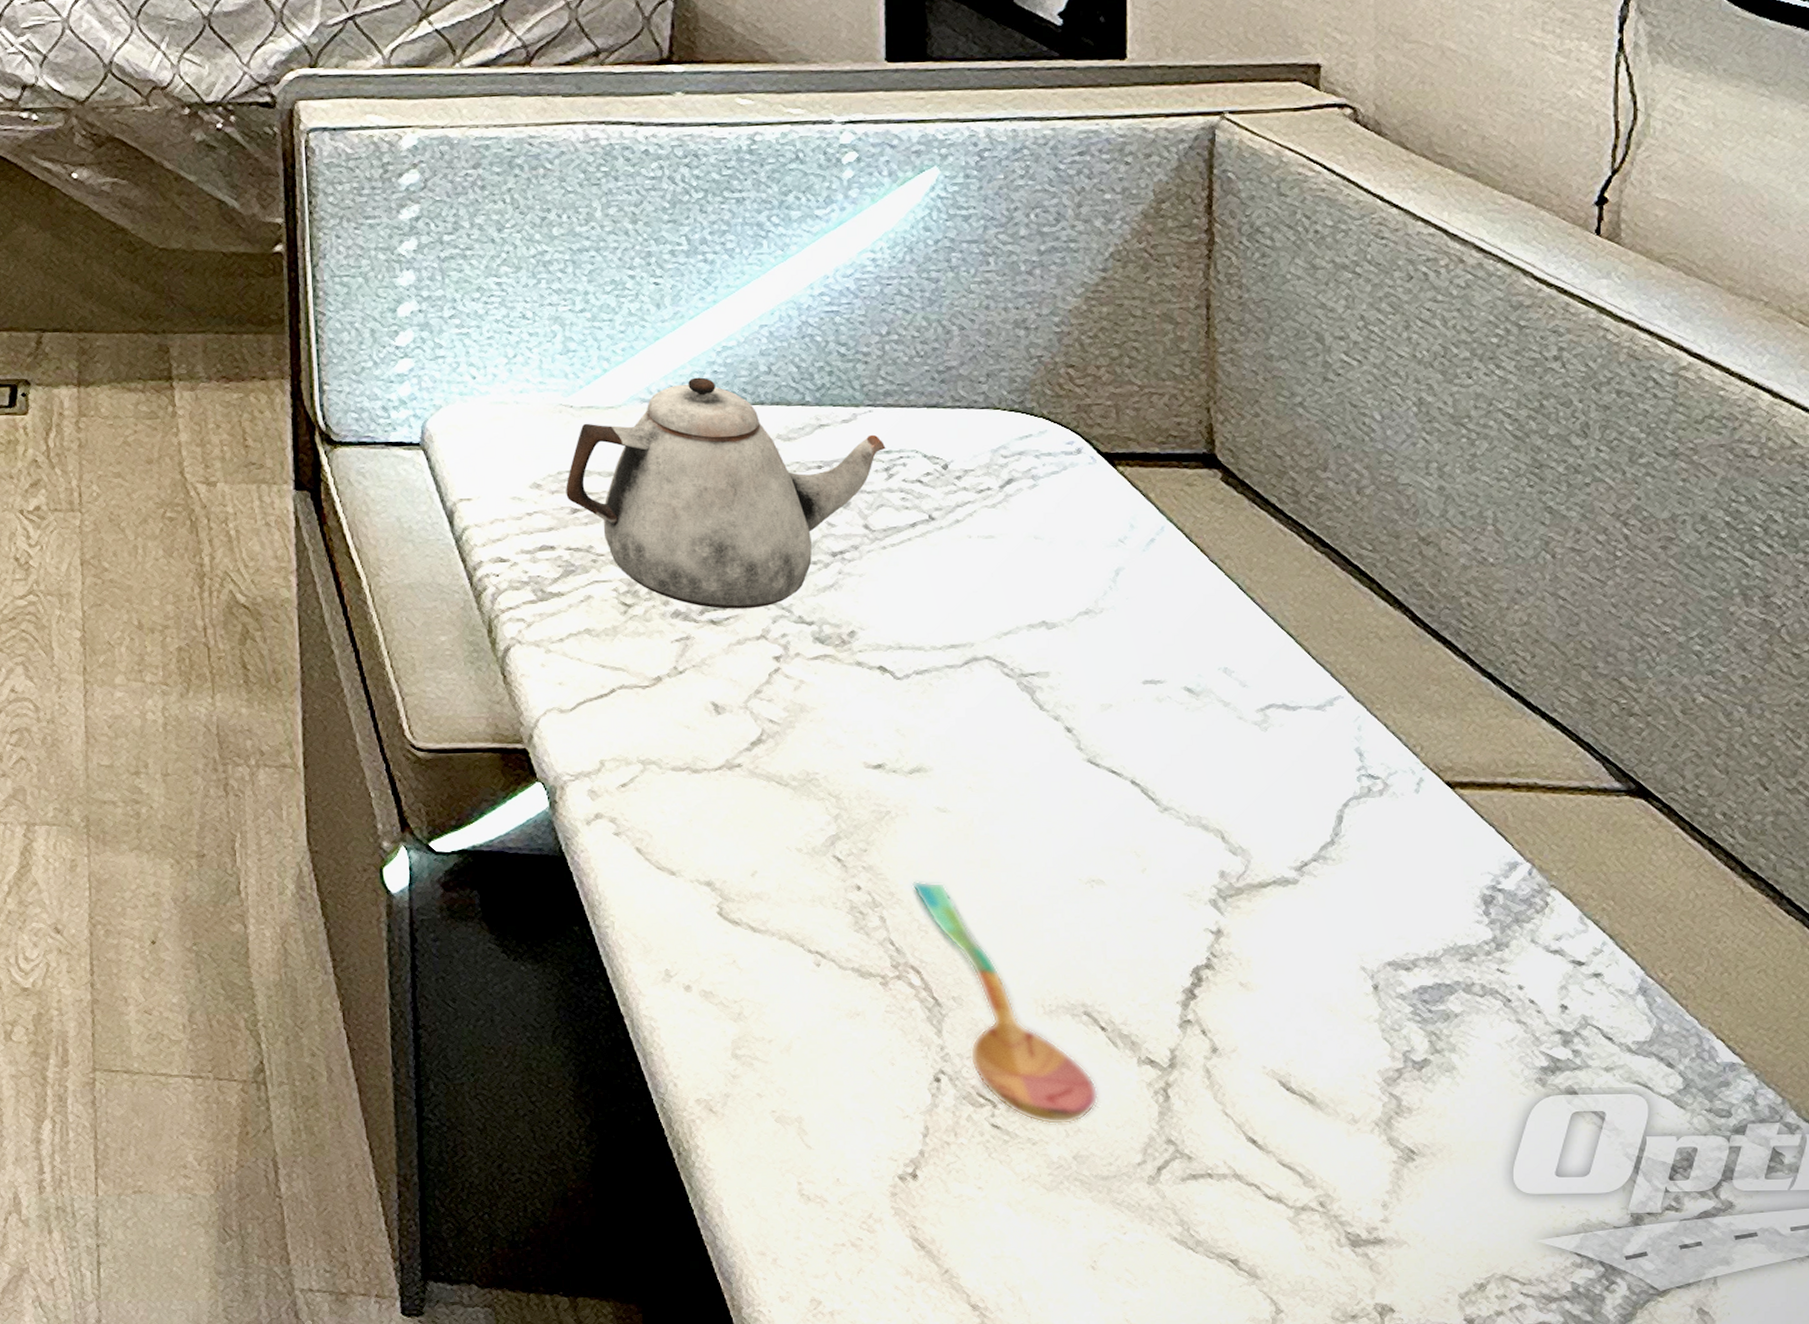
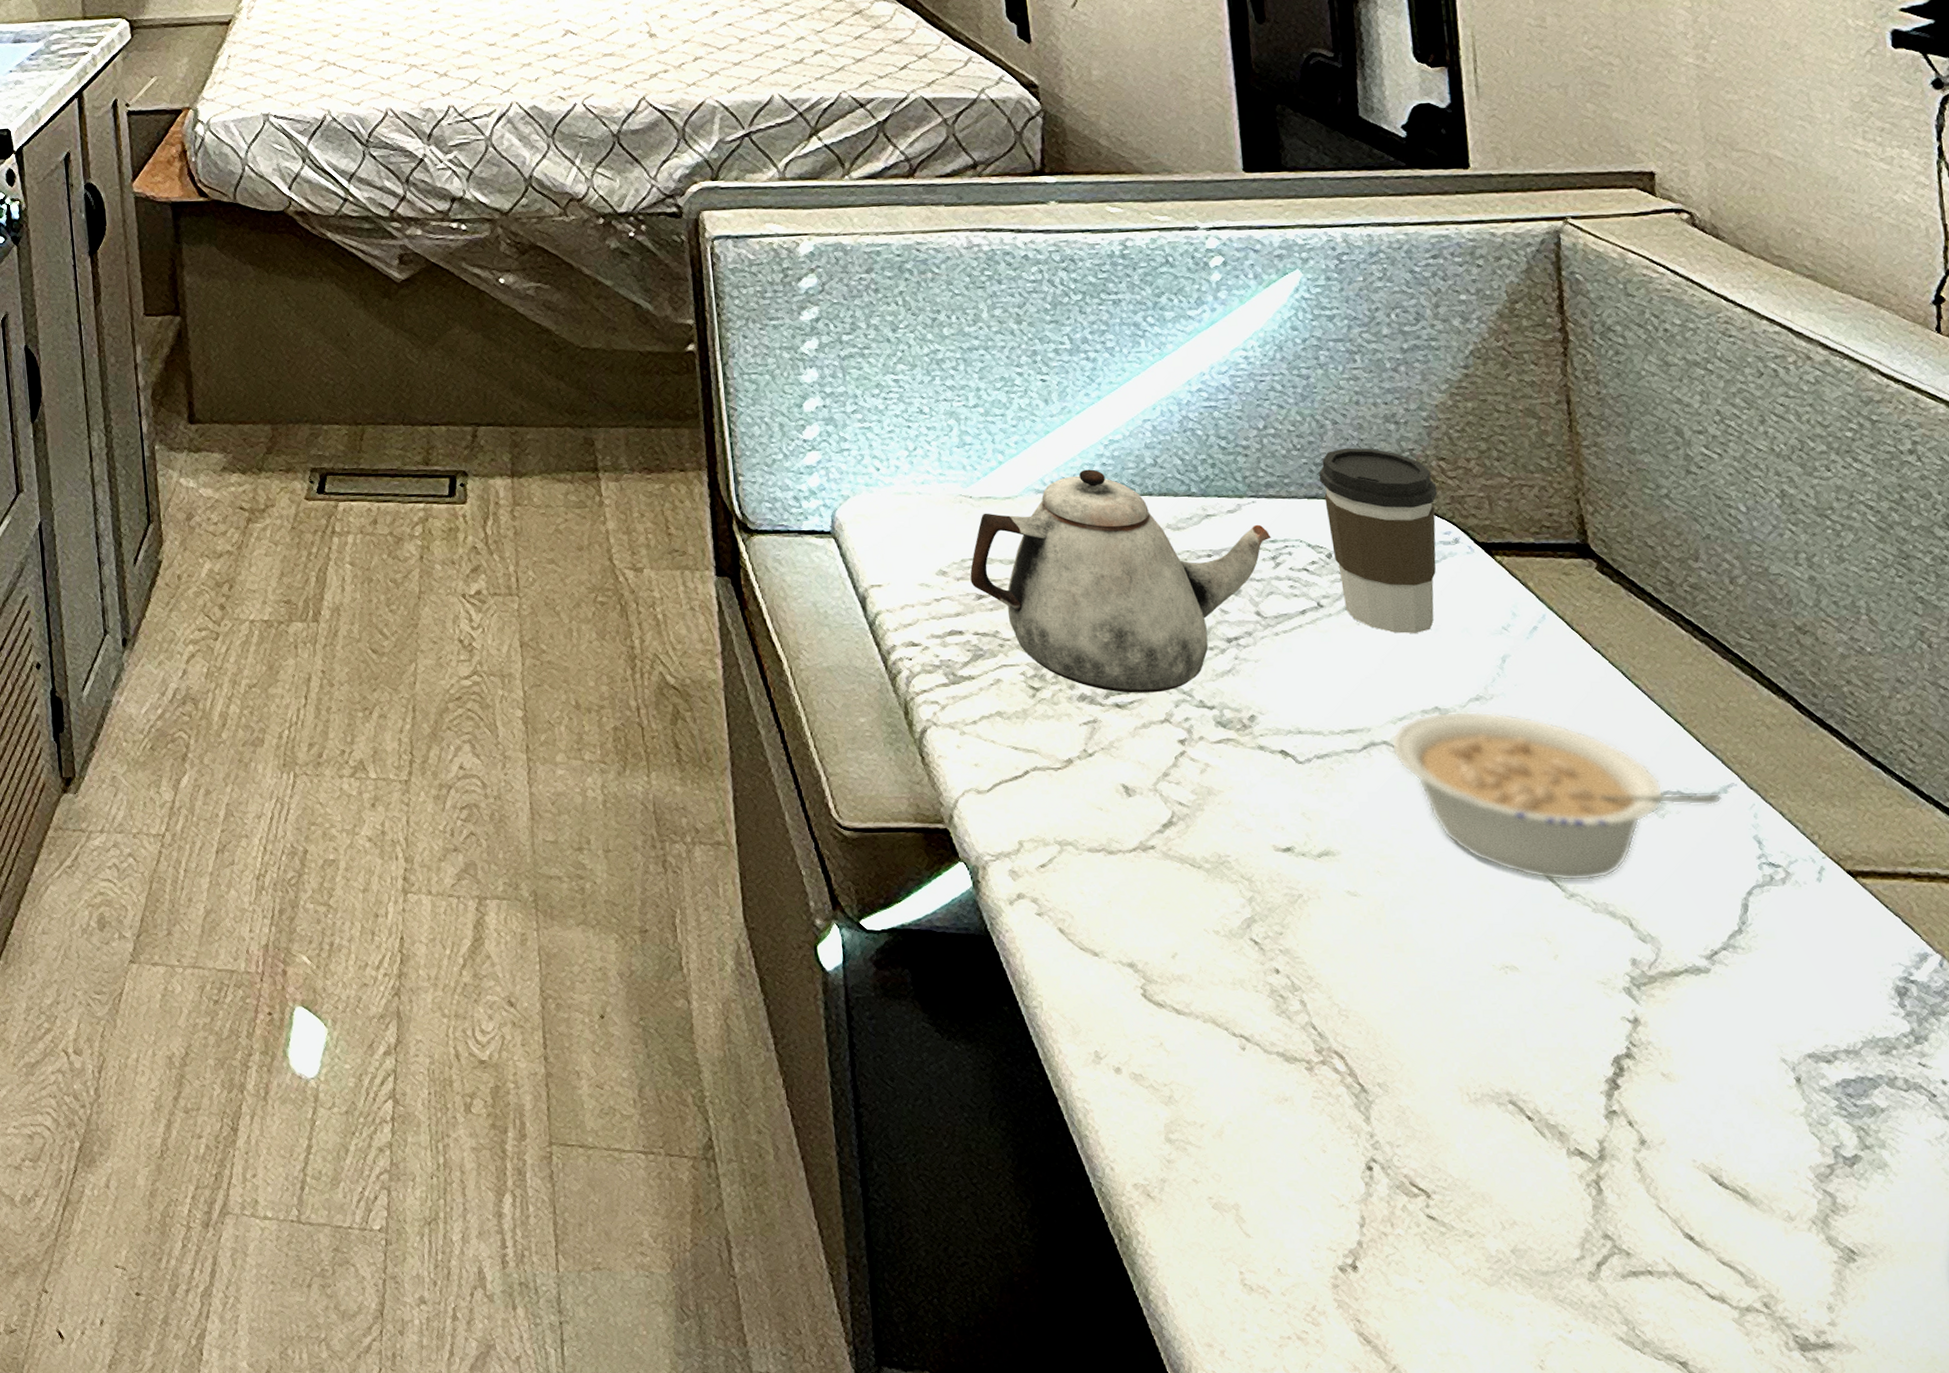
soupspoon: present [911,880,1098,1125] -> none [1328,964,1531,1217]
coffee cup: none [940,354,1063,547] -> present [1319,448,1438,634]
legume: none [994,625,1327,795] -> present [1391,711,1722,881]

